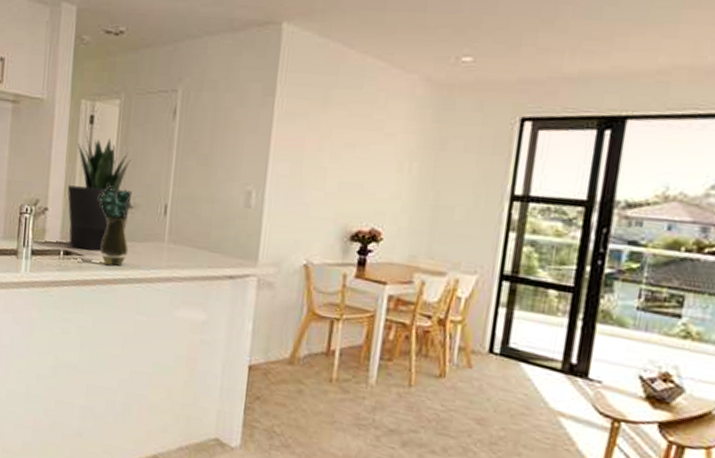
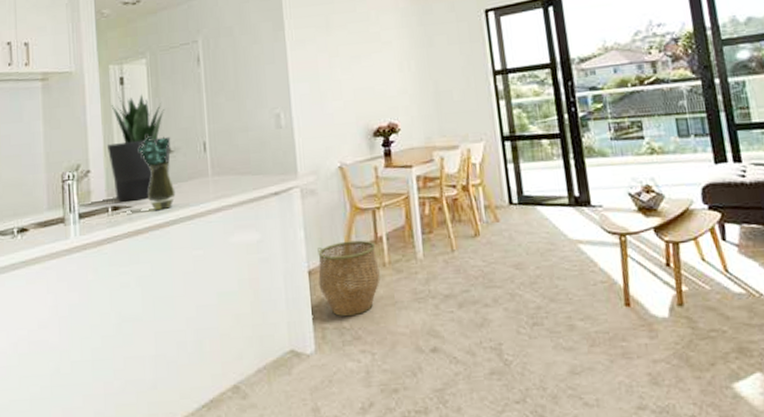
basket: none [257,344,326,424] -> present [317,240,380,317]

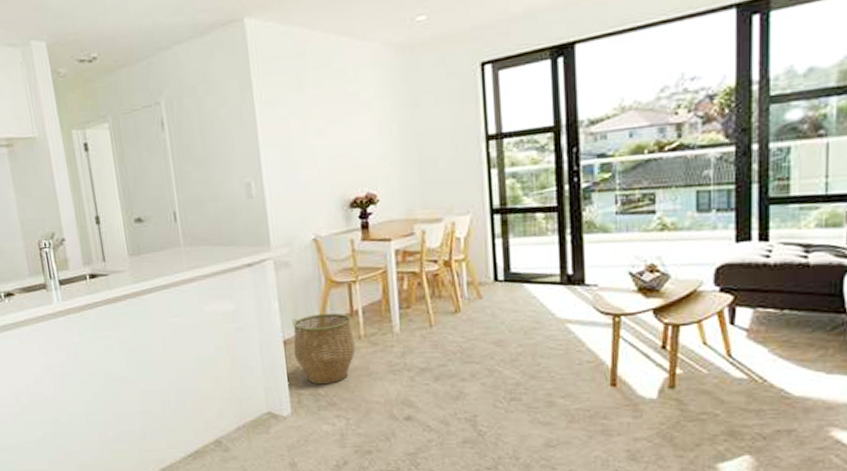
planter: present [106,94,171,202] -> none [78,161,142,270]
vase: present [139,135,176,210] -> none [110,204,150,279]

